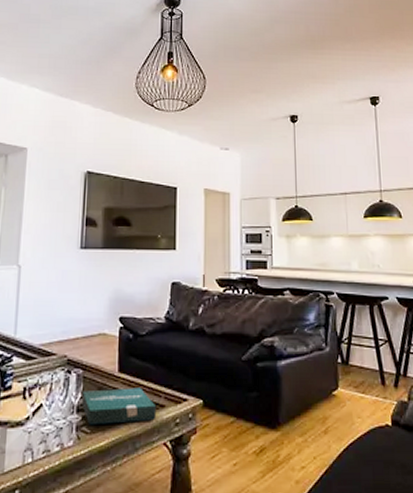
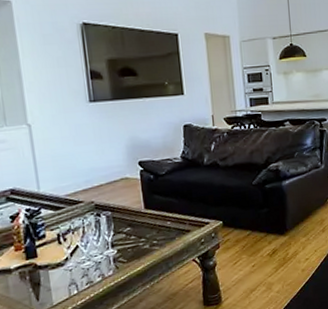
pizza box: present [82,388,157,424] -> none [114,219,184,255]

